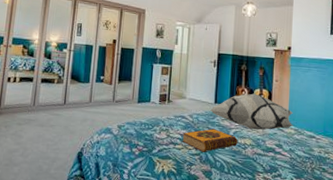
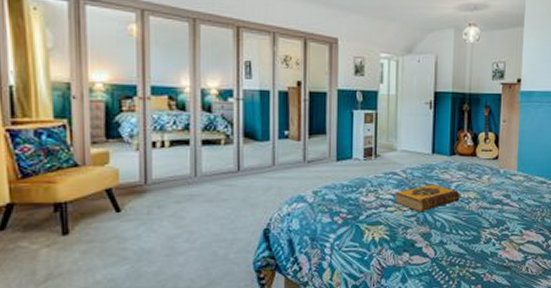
decorative pillow: present [210,93,293,130] -> none [427,138,523,181]

